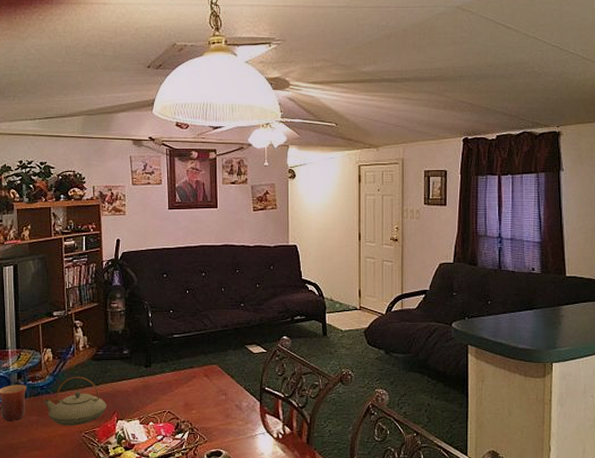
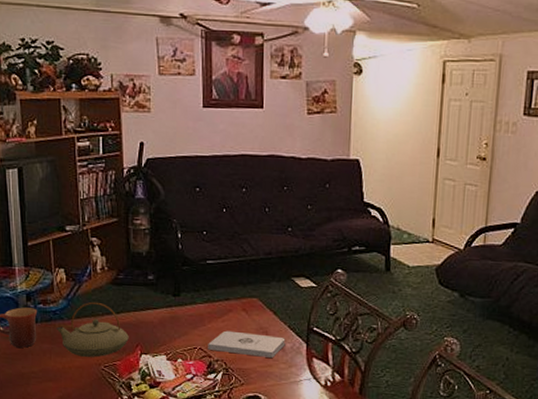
notepad: none [175,394,242,416] -> present [208,330,286,358]

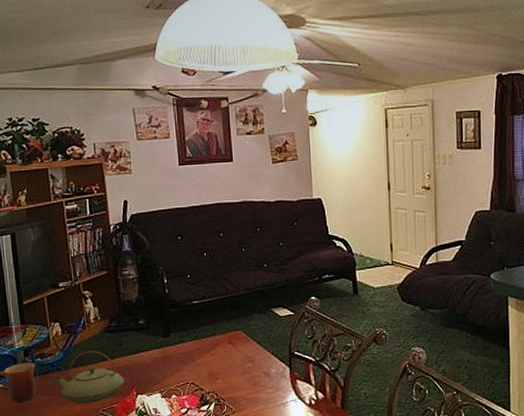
notepad: present [208,330,286,358] -> none [199,363,270,385]

